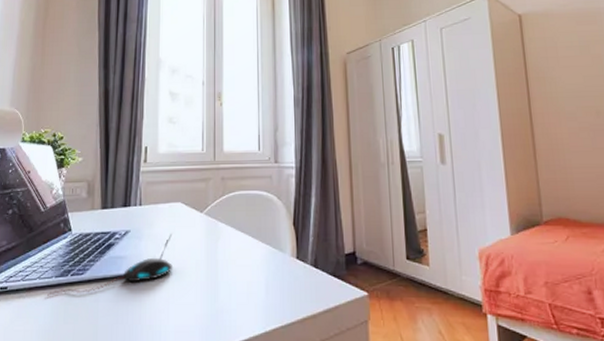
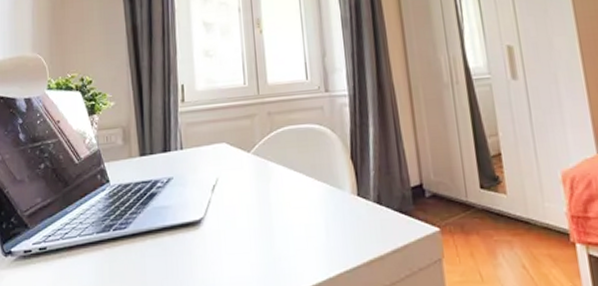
mouse: present [47,257,174,296] -> none [90,204,223,254]

